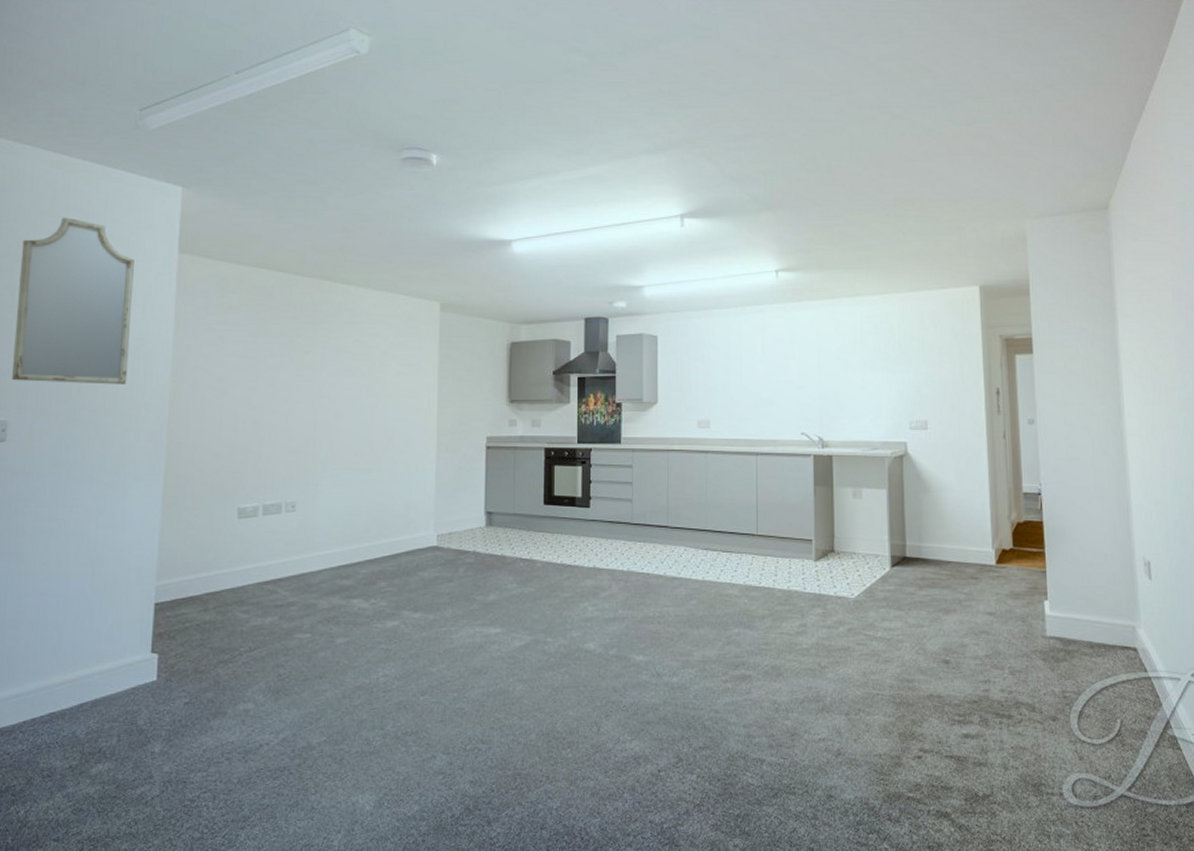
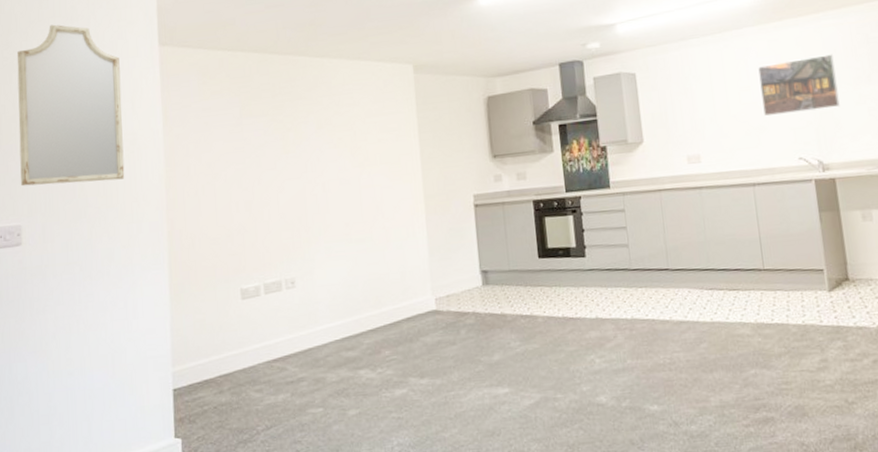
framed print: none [773,339,844,391] -> present [758,54,840,117]

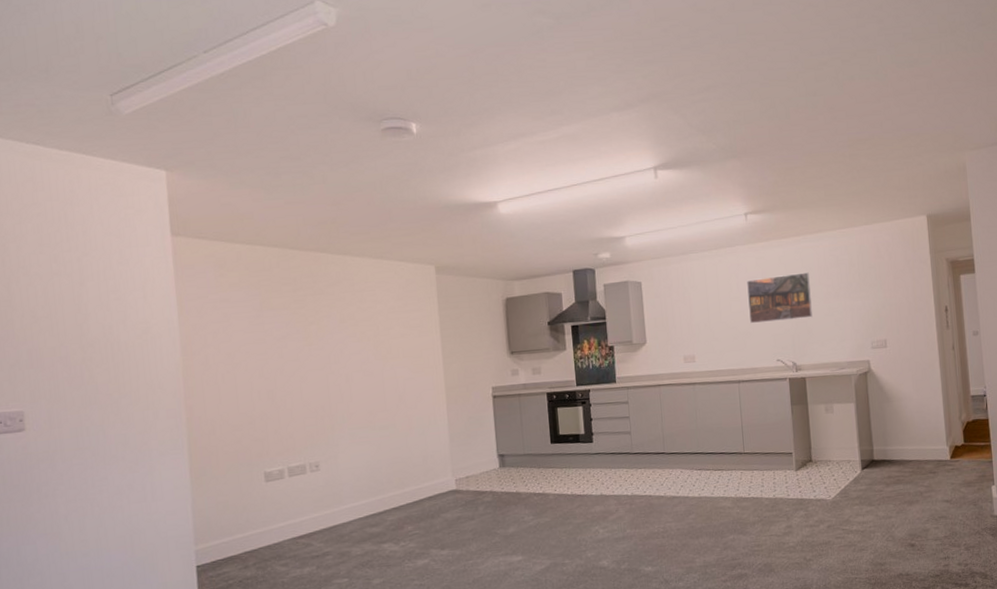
home mirror: present [16,24,125,186] -> none [9,208,138,372]

